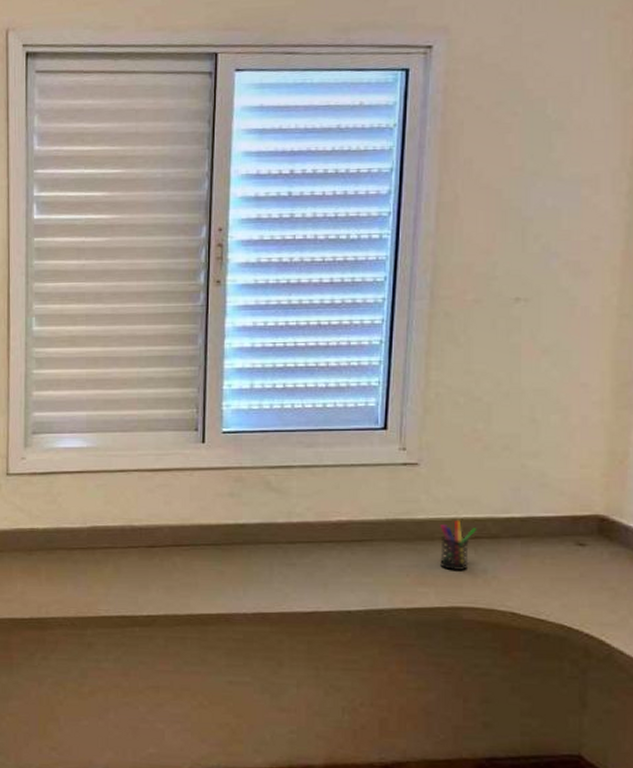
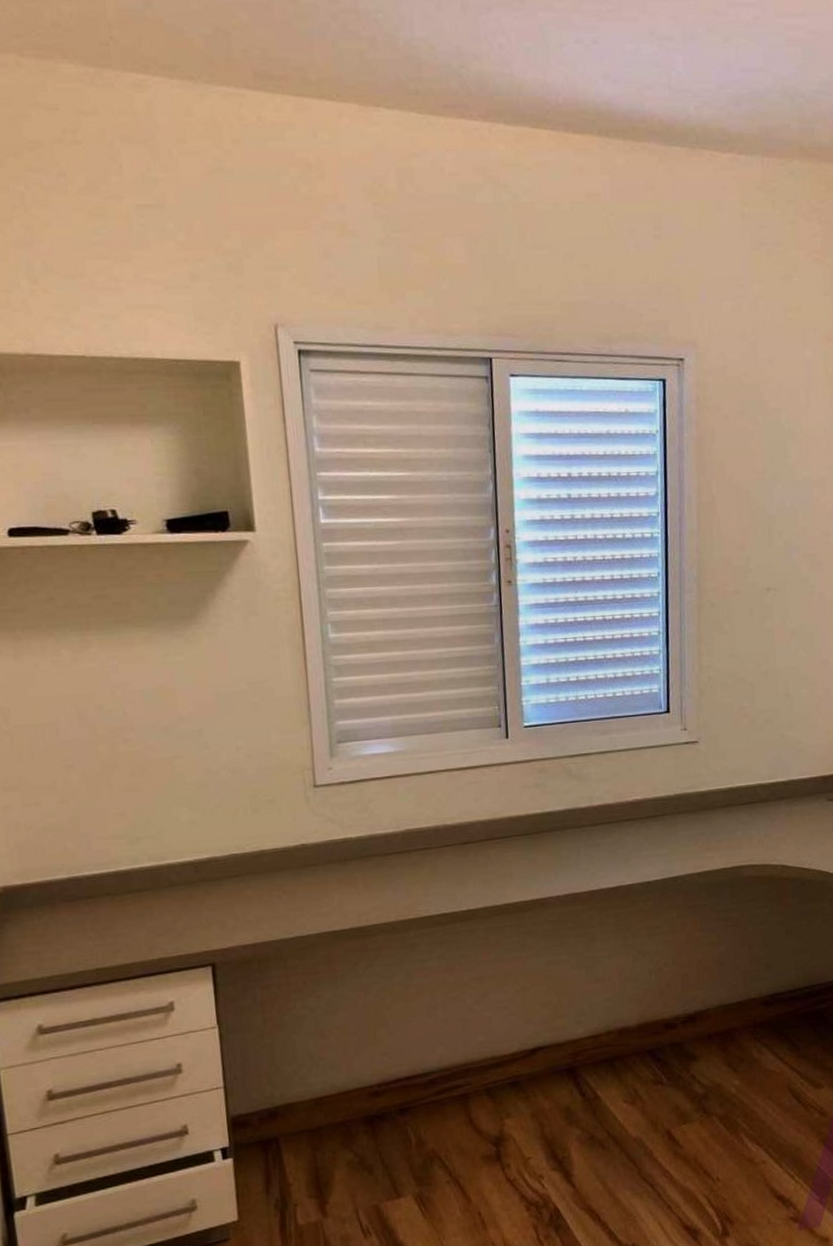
pen holder: present [440,519,477,571] -> none [720,788,750,834]

